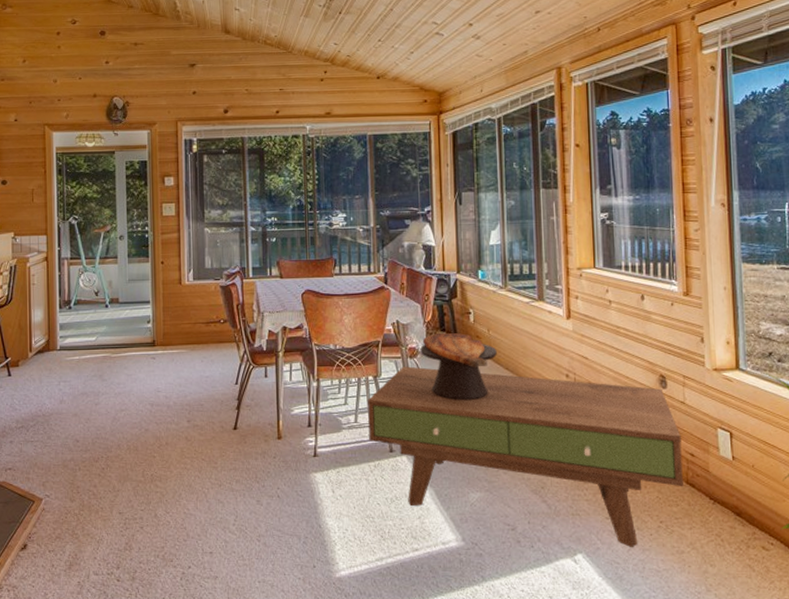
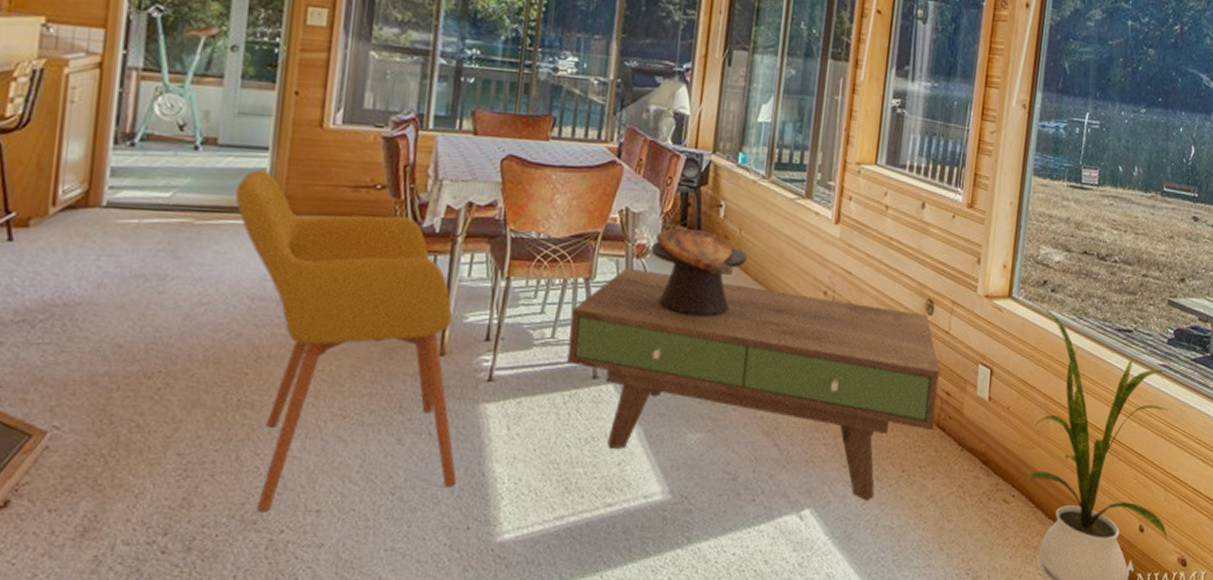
armchair: none [133,316,301,553] -> present [235,169,456,512]

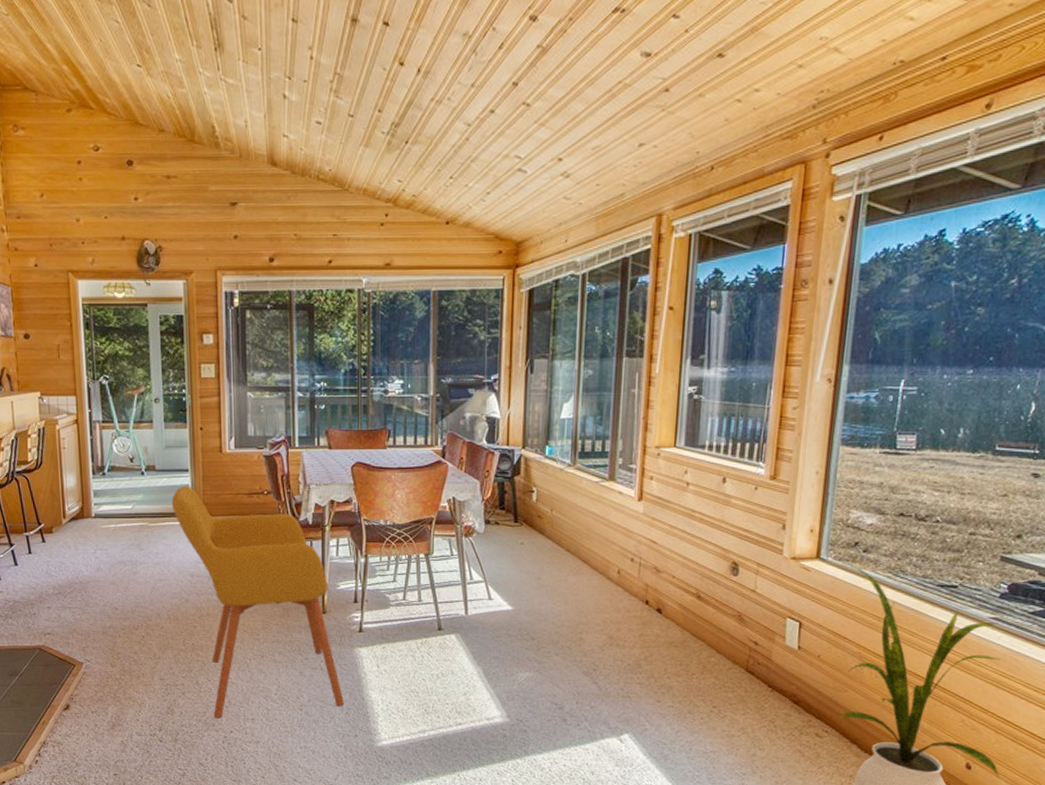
coffee table: present [567,268,940,500] -> none [417,545,747,729]
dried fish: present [651,228,747,318] -> none [476,512,559,582]

